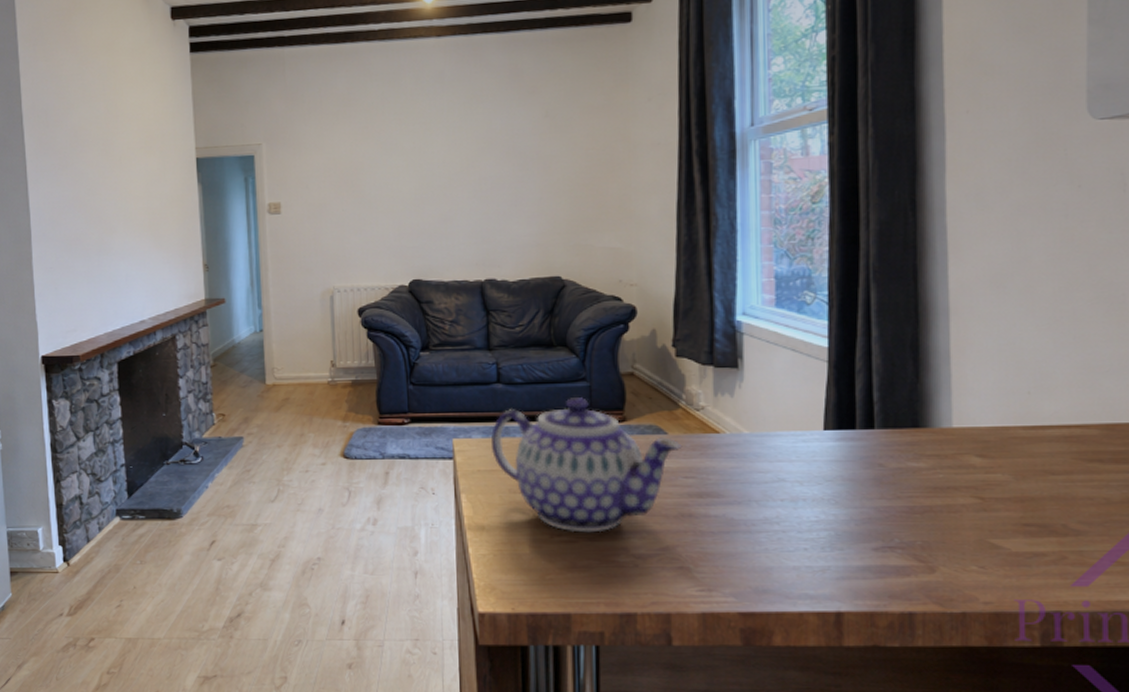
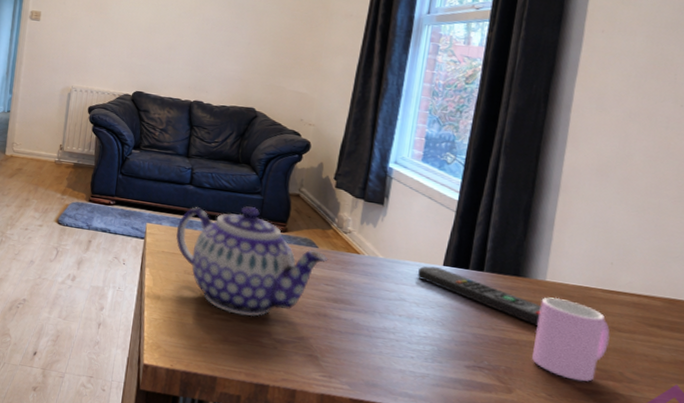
remote control: none [795,433,953,484] -> present [418,266,542,326]
cup: none [950,445,1043,544] -> present [532,297,610,382]

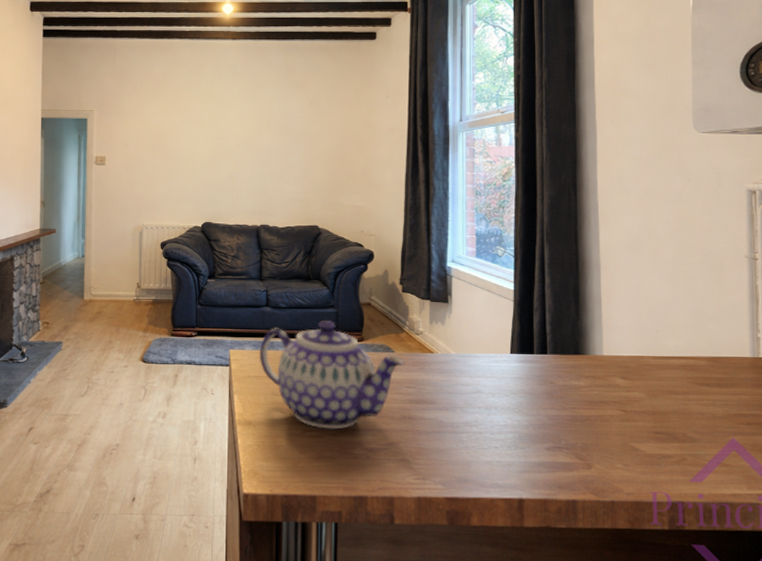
remote control: present [418,266,542,326] -> none [489,356,604,399]
cup: present [532,297,610,382] -> none [602,369,668,448]

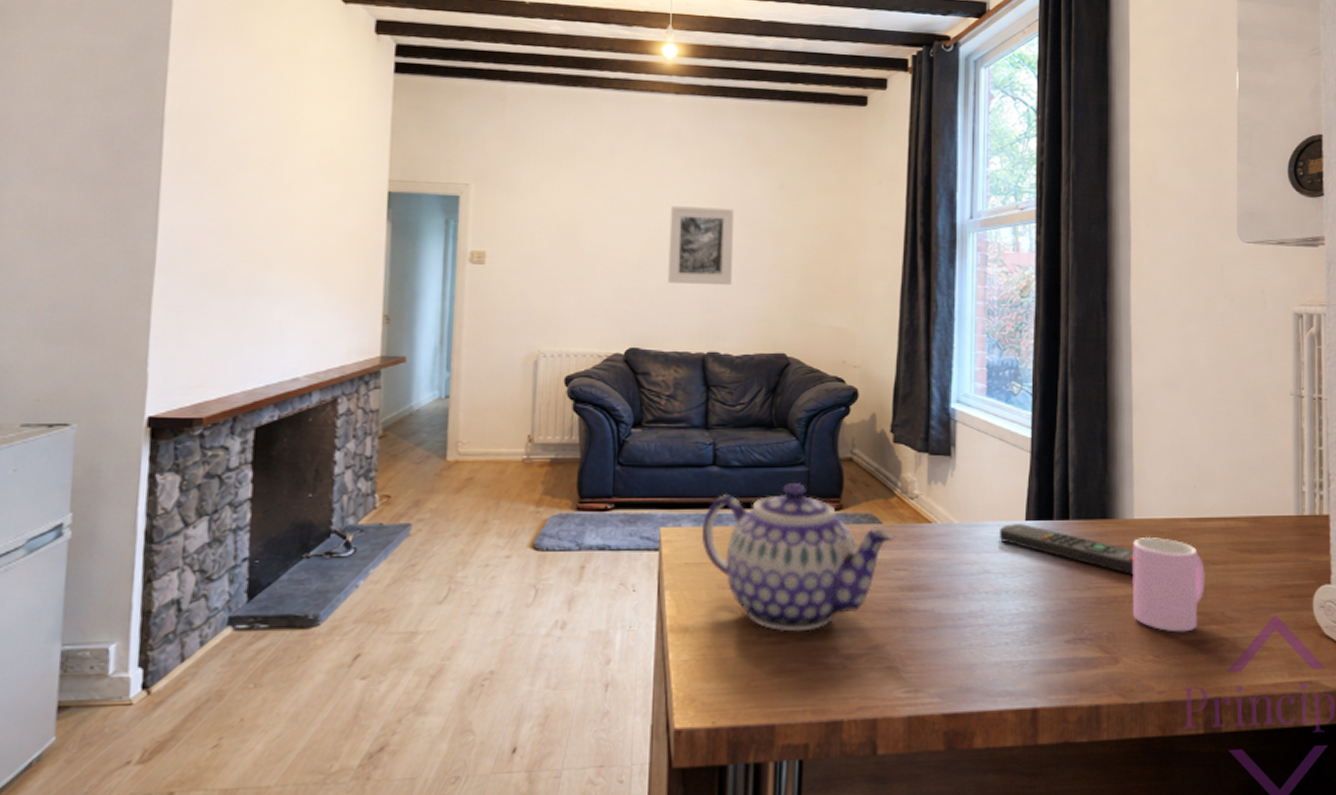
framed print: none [231,120,278,177] -> present [668,206,735,286]
remote control: none [489,356,604,399] -> present [1000,524,1134,574]
cup: none [602,369,668,448] -> present [1131,536,1205,632]

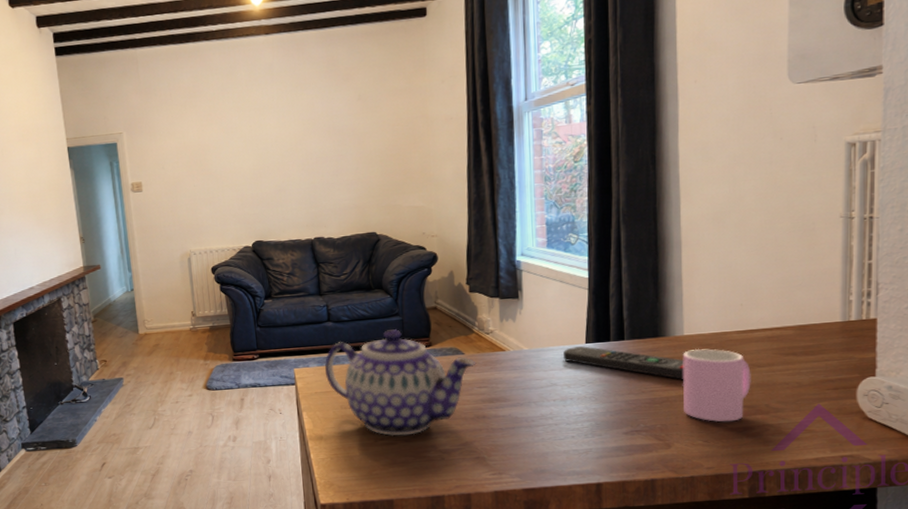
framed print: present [668,206,735,286] -> none [272,122,327,188]

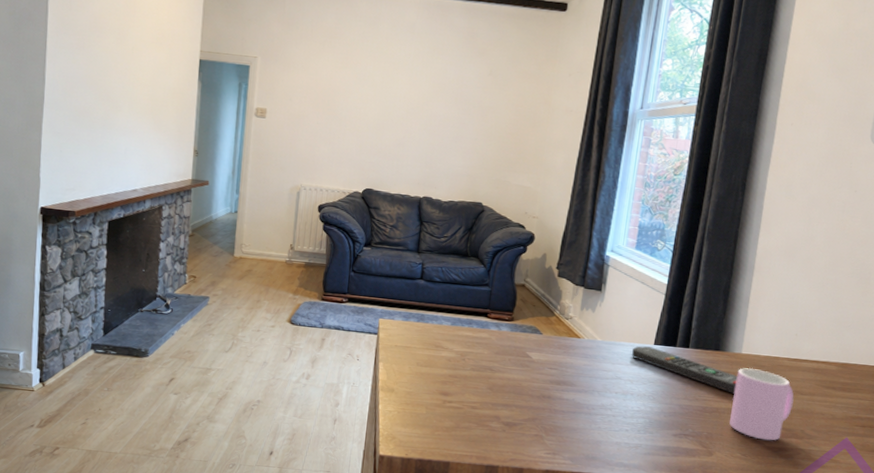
teapot: present [324,329,477,437] -> none [408,298,552,403]

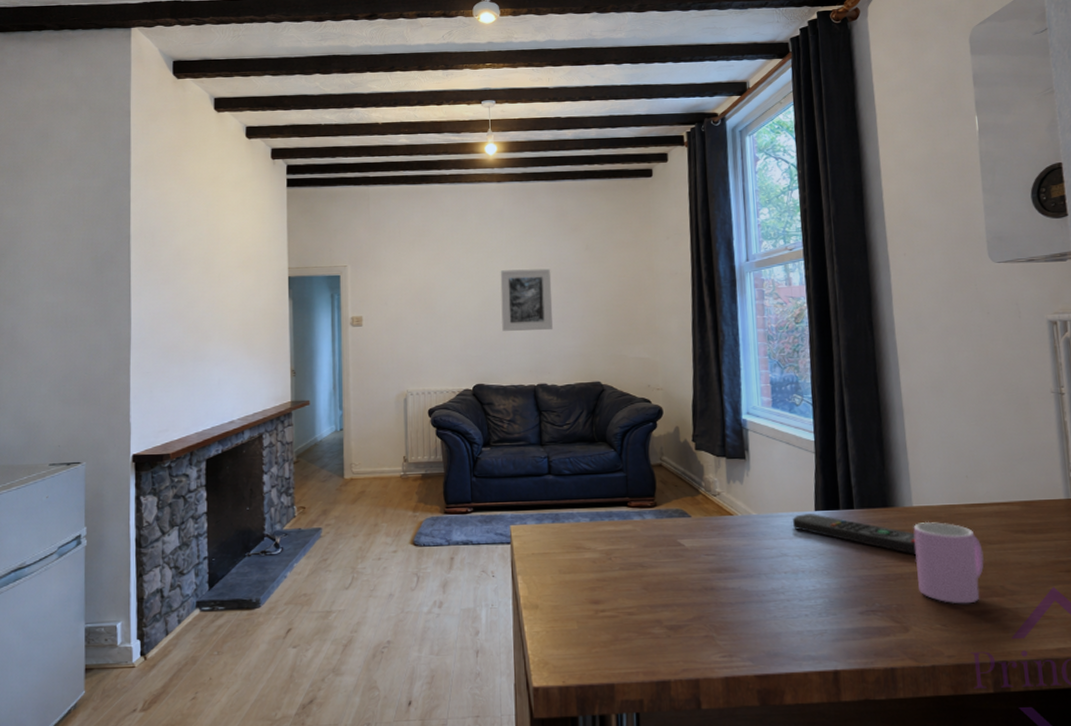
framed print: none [398,83,453,148] -> present [500,268,553,331]

